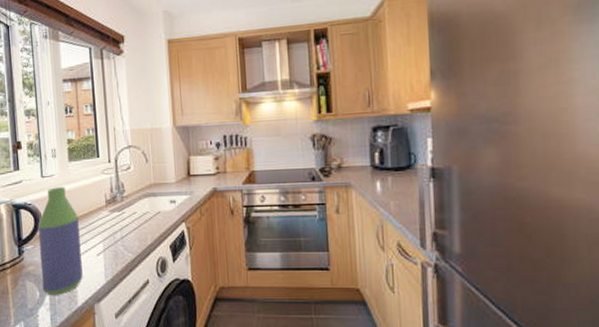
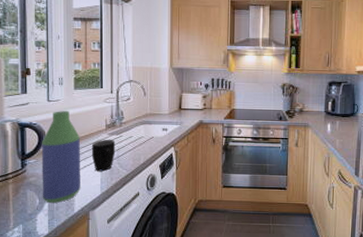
mug: none [91,217,119,256] -> present [91,139,116,172]

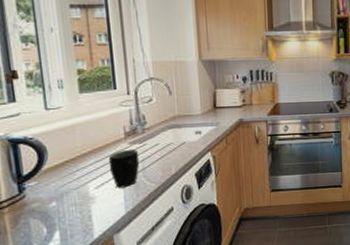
bottle: present [41,111,81,203] -> none [42,120,100,231]

